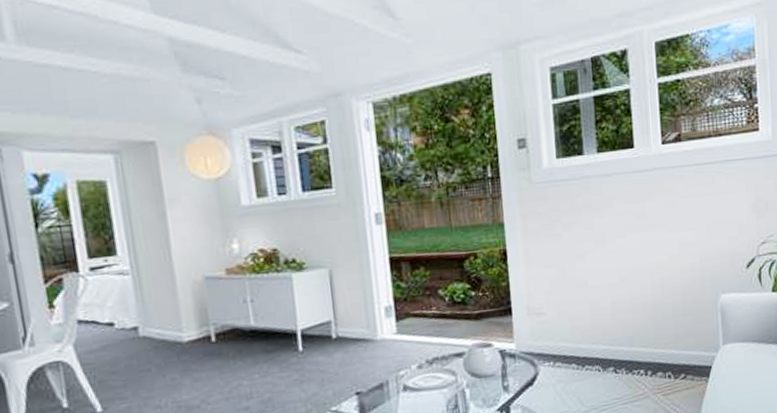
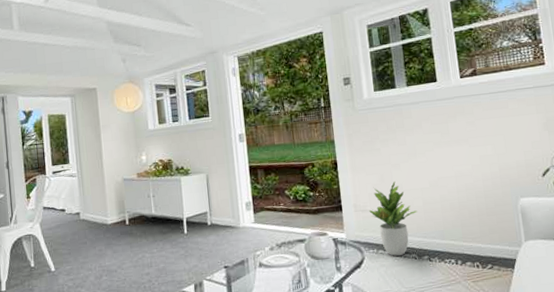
potted plant: none [545,276,604,369] -> present [369,182,418,256]

